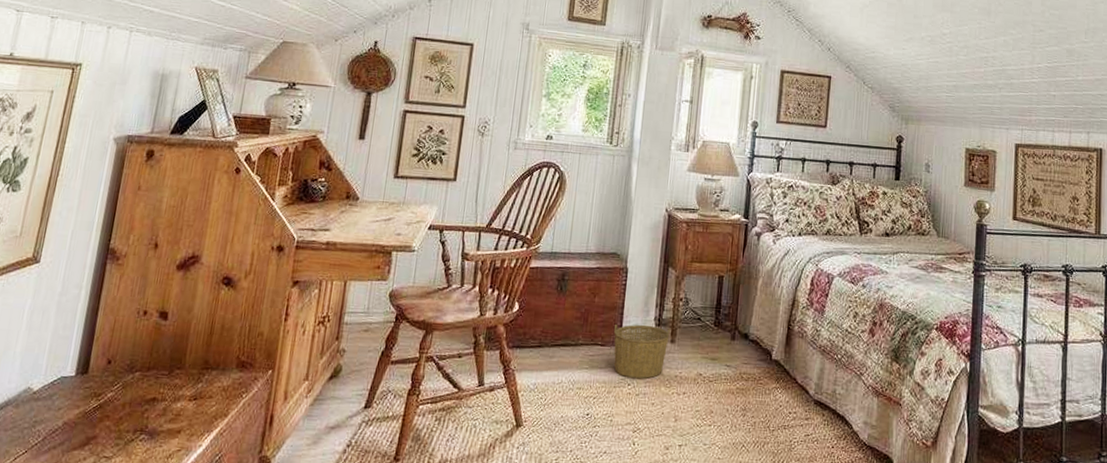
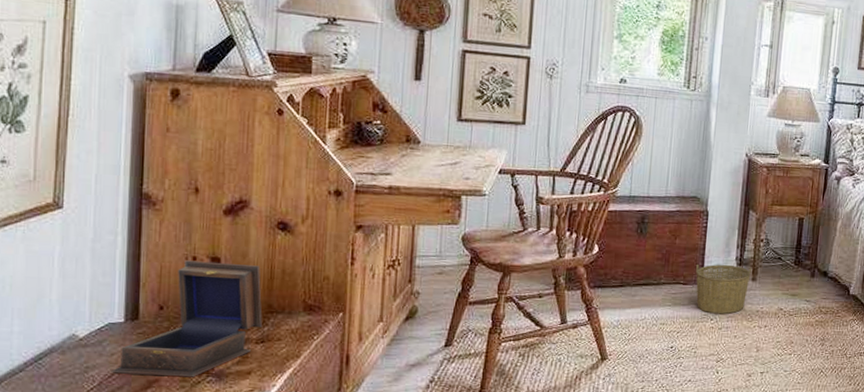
decorative box: none [55,314,203,435] -> present [111,260,262,377]

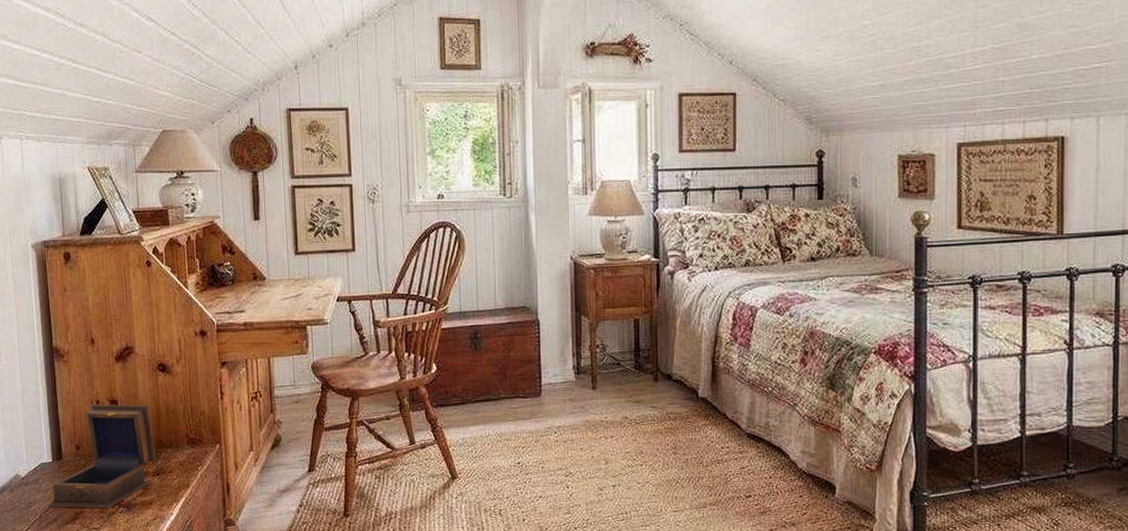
basket: present [696,263,751,315] -> none [534,375,590,427]

